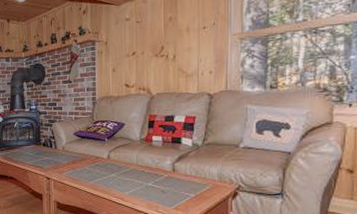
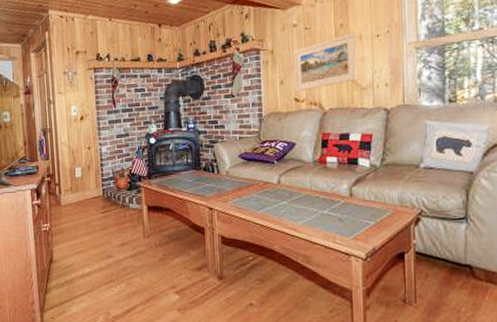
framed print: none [126,25,184,79] -> present [294,33,358,92]

